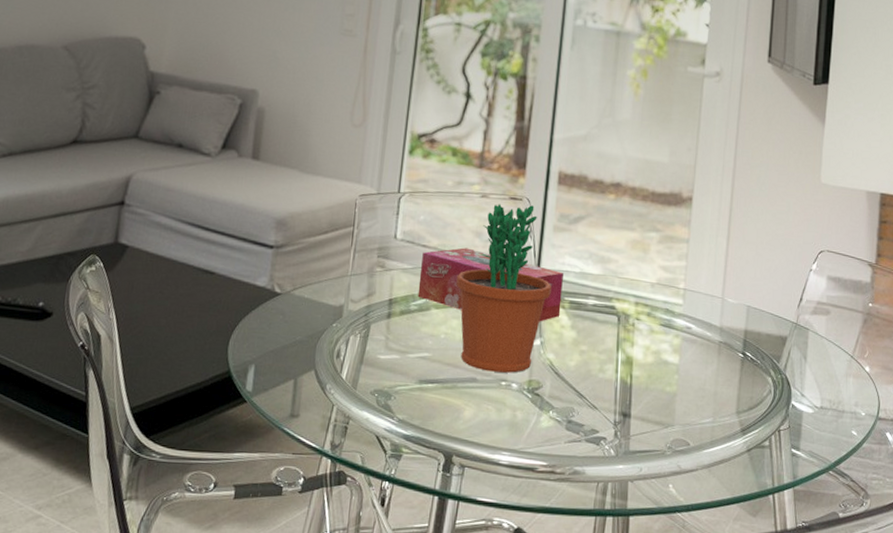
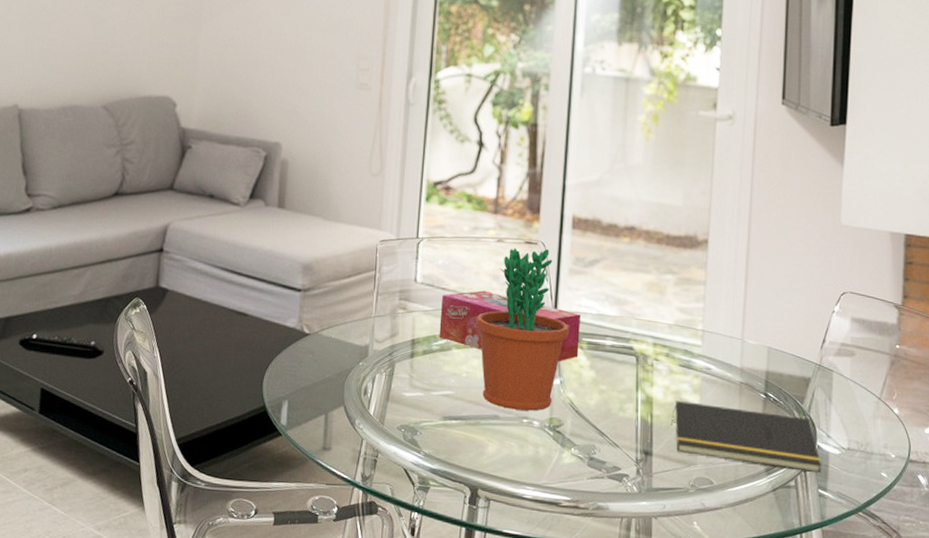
notepad: none [649,361,795,432] -> present [670,401,821,472]

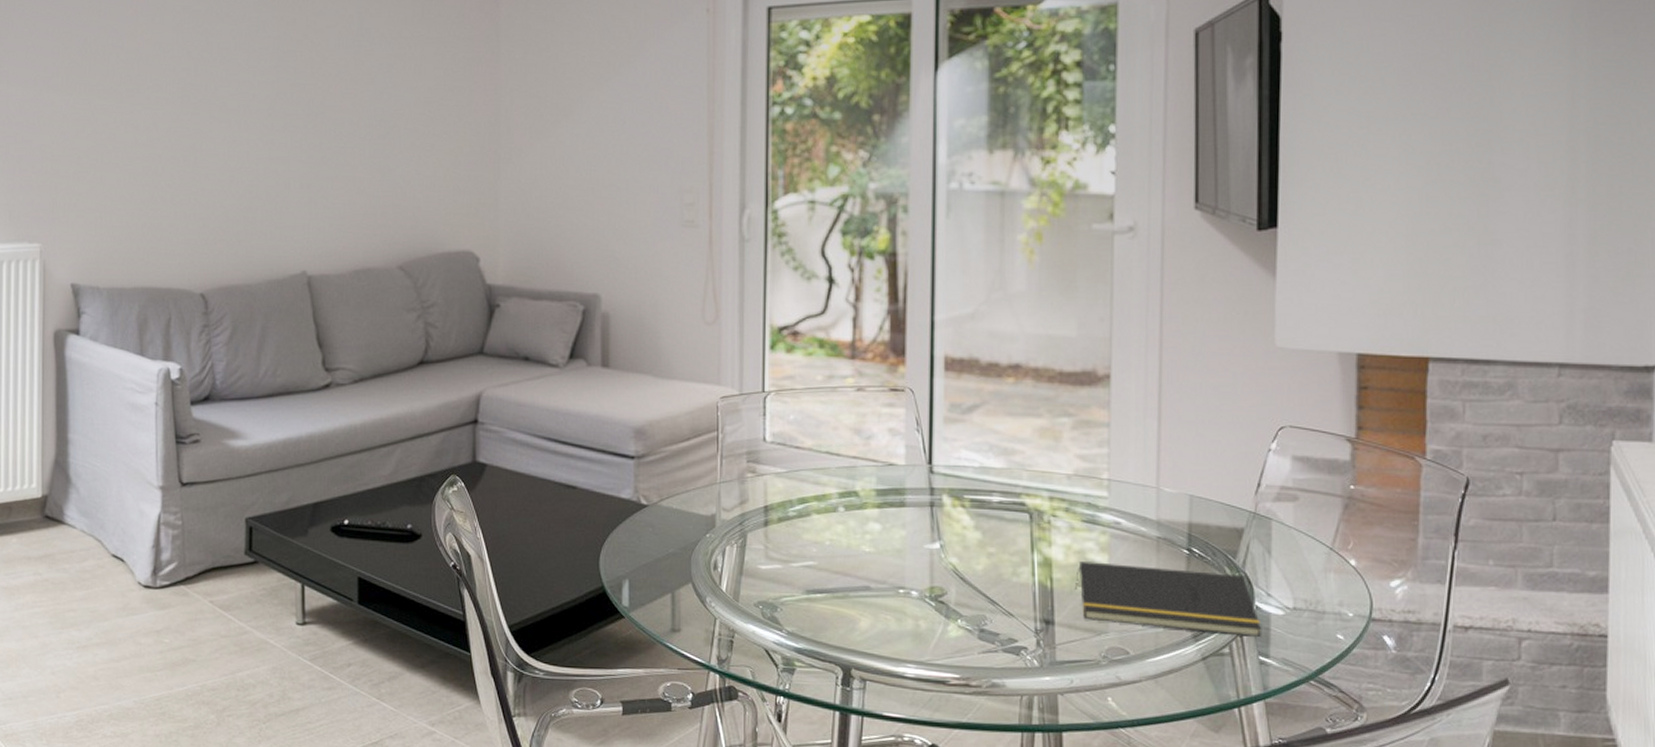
tissue box: present [439,290,580,362] -> none [795,447,961,524]
flower pot: present [475,248,569,411] -> none [837,396,947,580]

